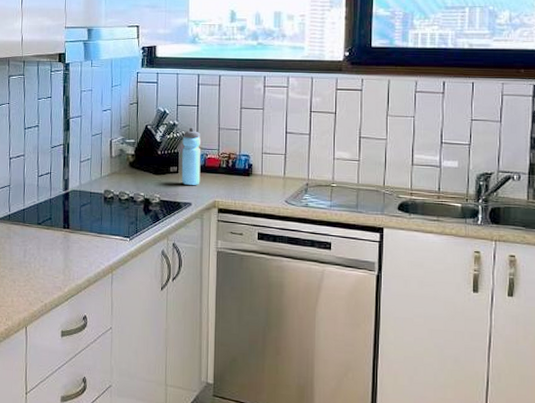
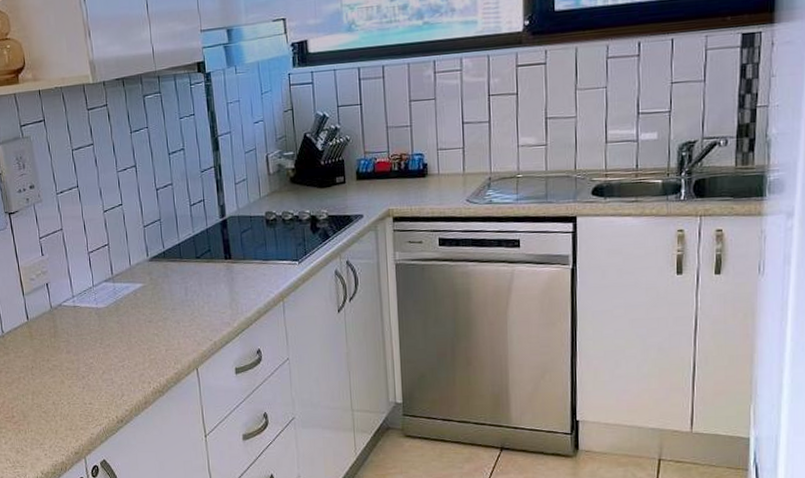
water bottle: present [181,127,201,186] -> none [347,129,371,196]

